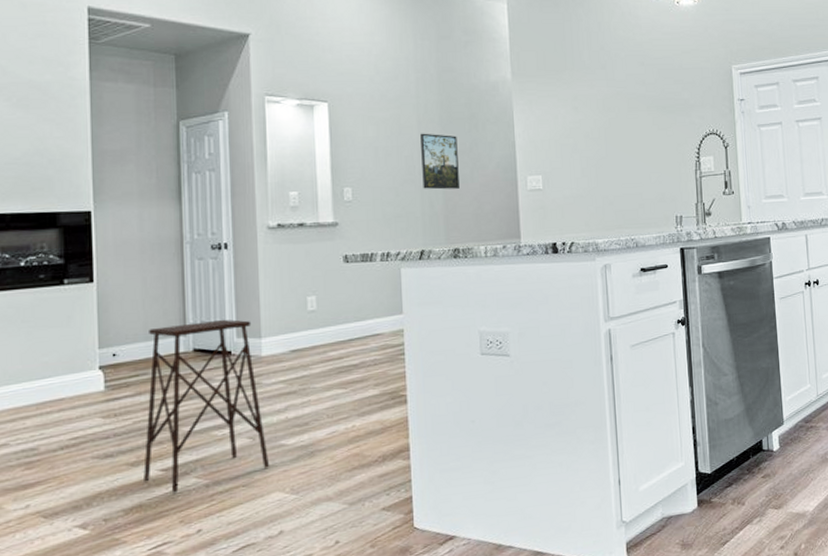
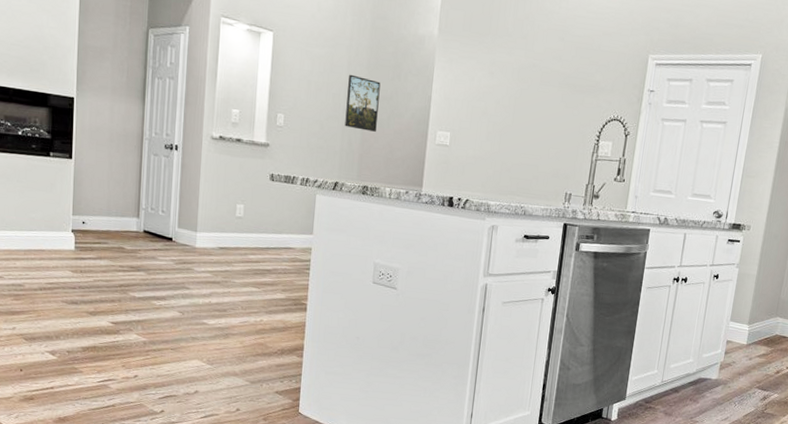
side table: present [143,319,270,493] -> none [98,207,194,343]

